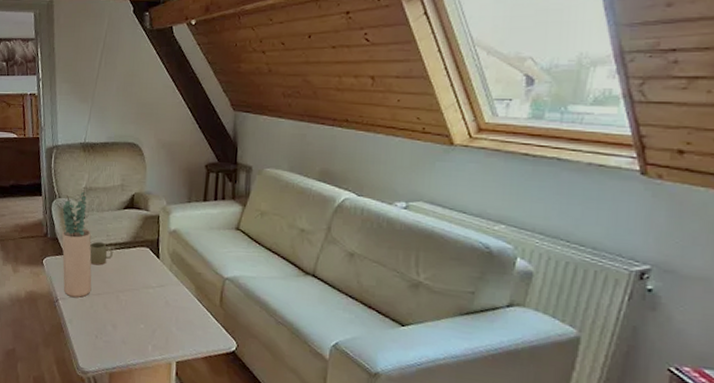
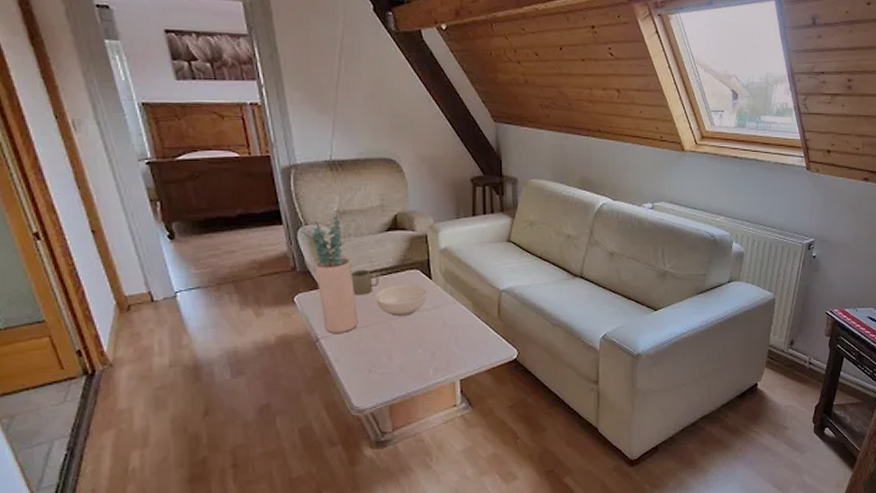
bowl: none [107,259,154,290] -> present [375,284,427,316]

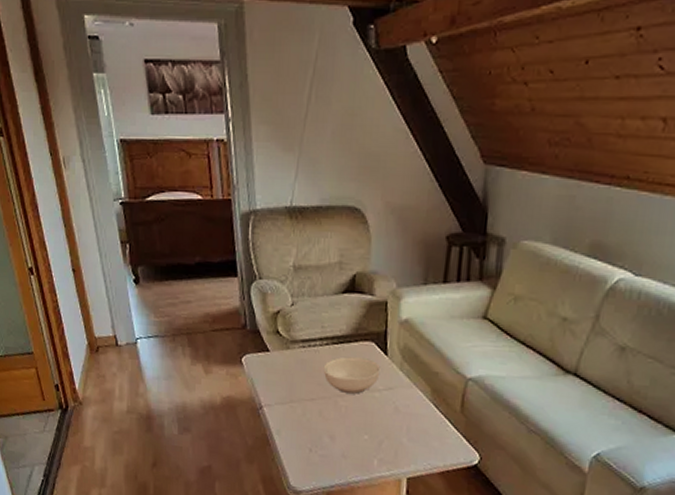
vase: present [311,210,358,334] -> none [264,264,304,404]
mug: present [351,269,379,295] -> none [300,334,329,364]

